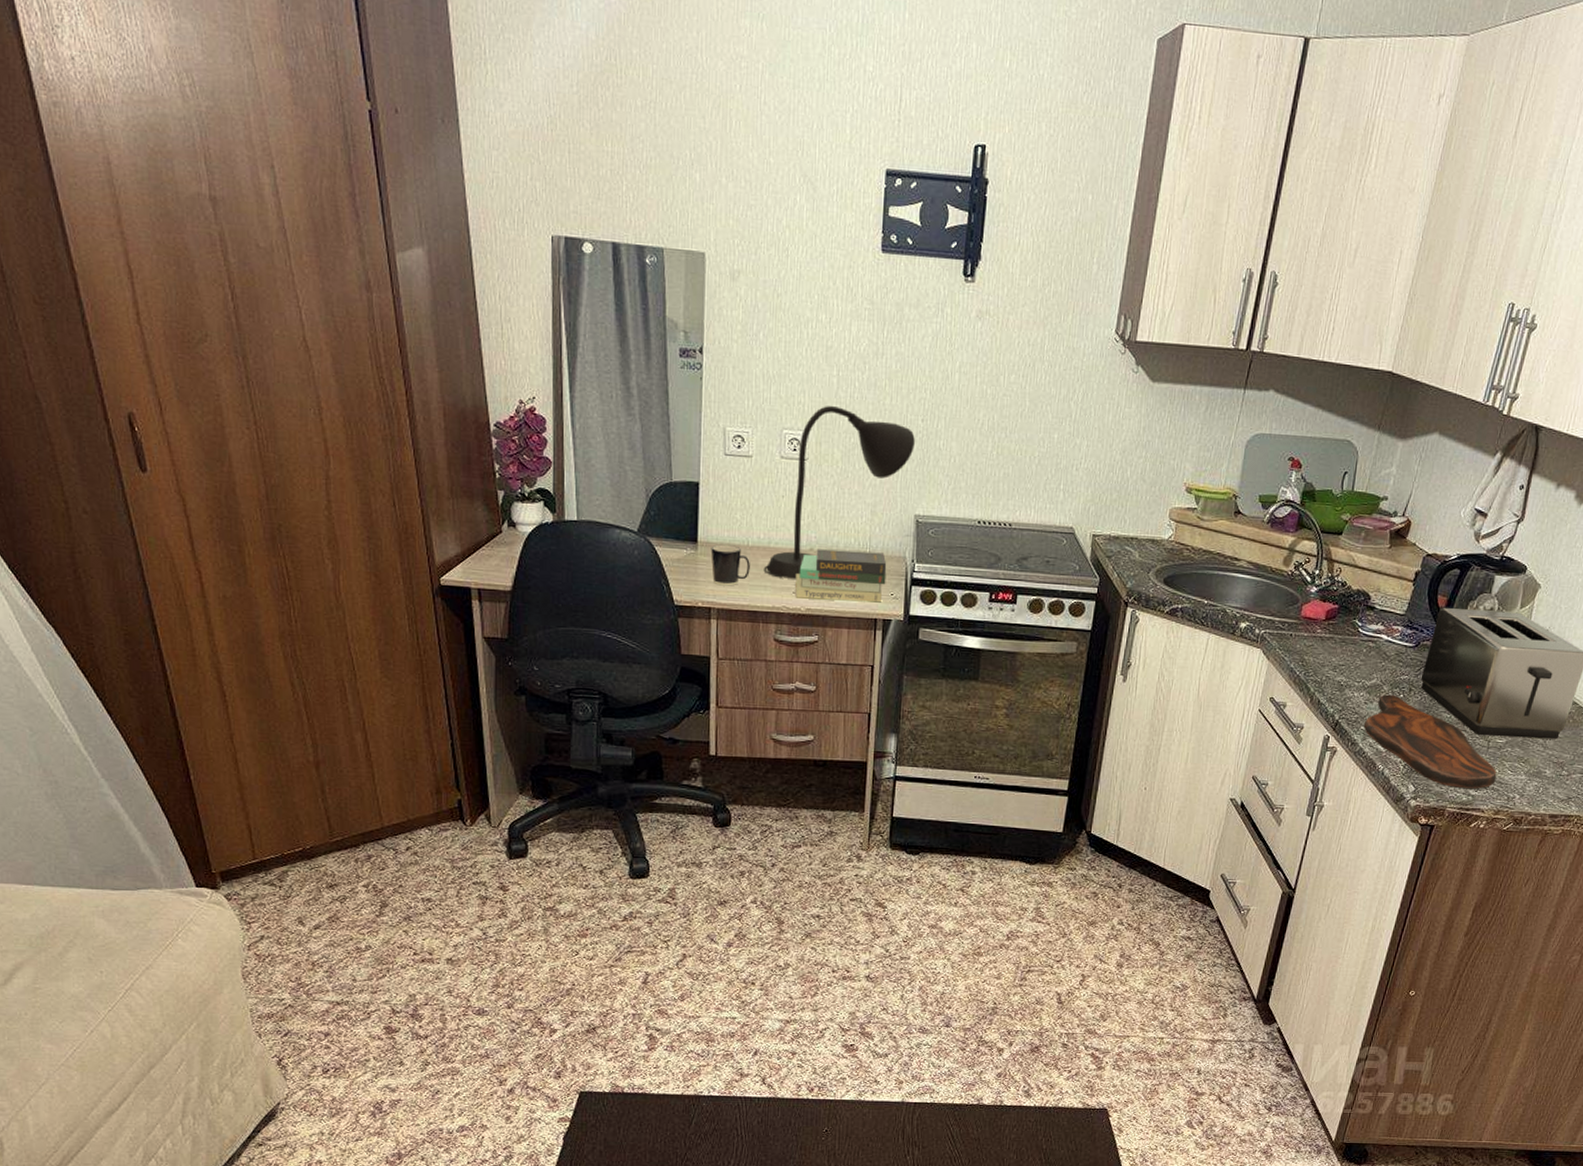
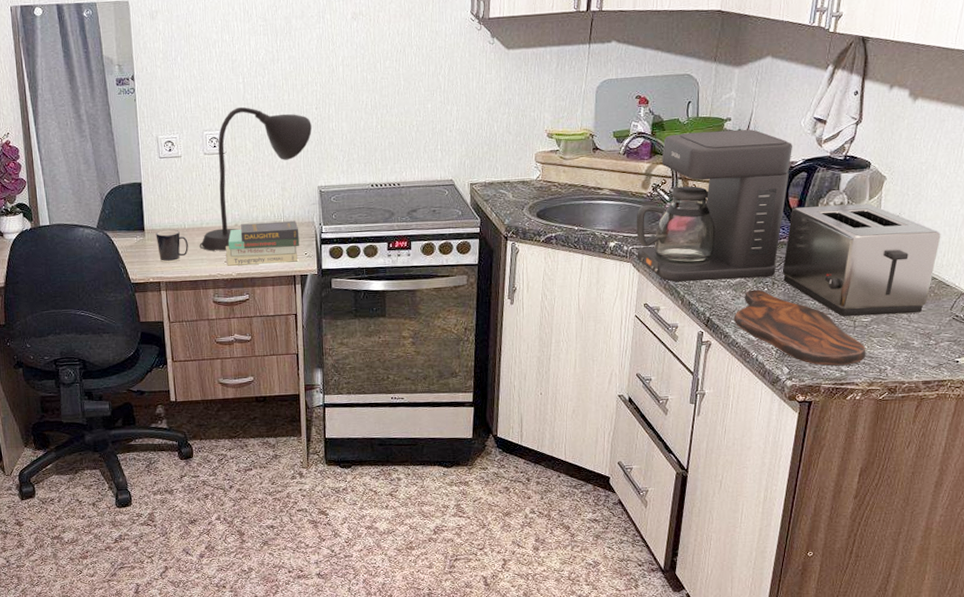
coffee maker: none [1268,507,1449,683] -> present [636,129,792,282]

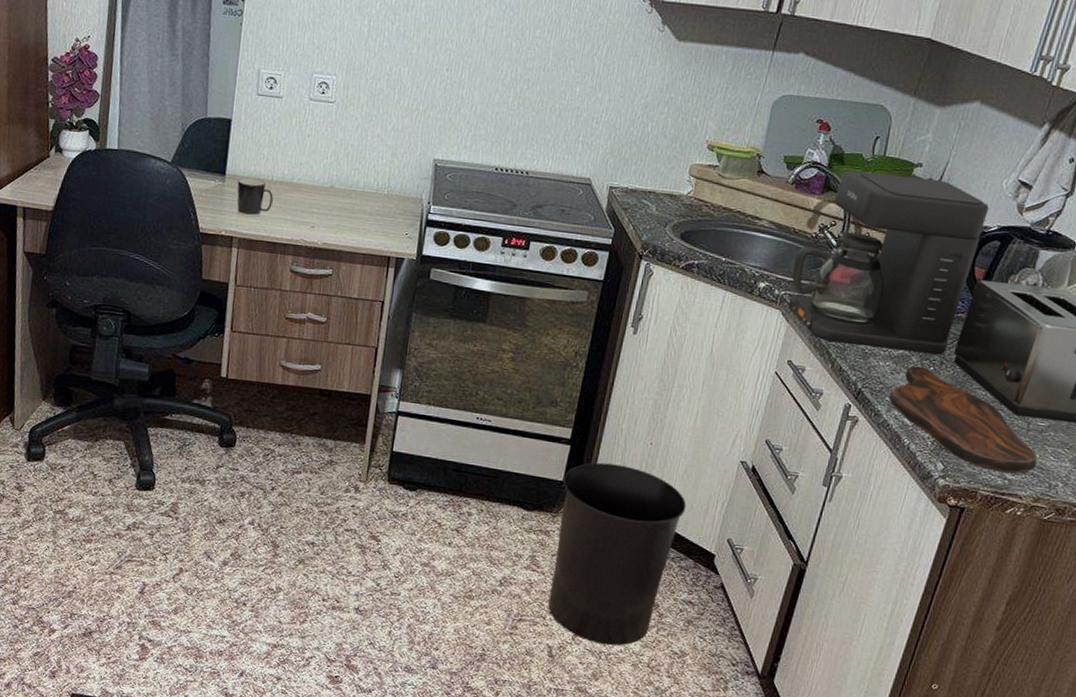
desk lamp: present [199,106,312,252] -> none [285,52,439,214]
books: present [226,220,300,266] -> none [313,187,404,241]
waste bin: none [472,416,579,567] -> present [548,462,687,646]

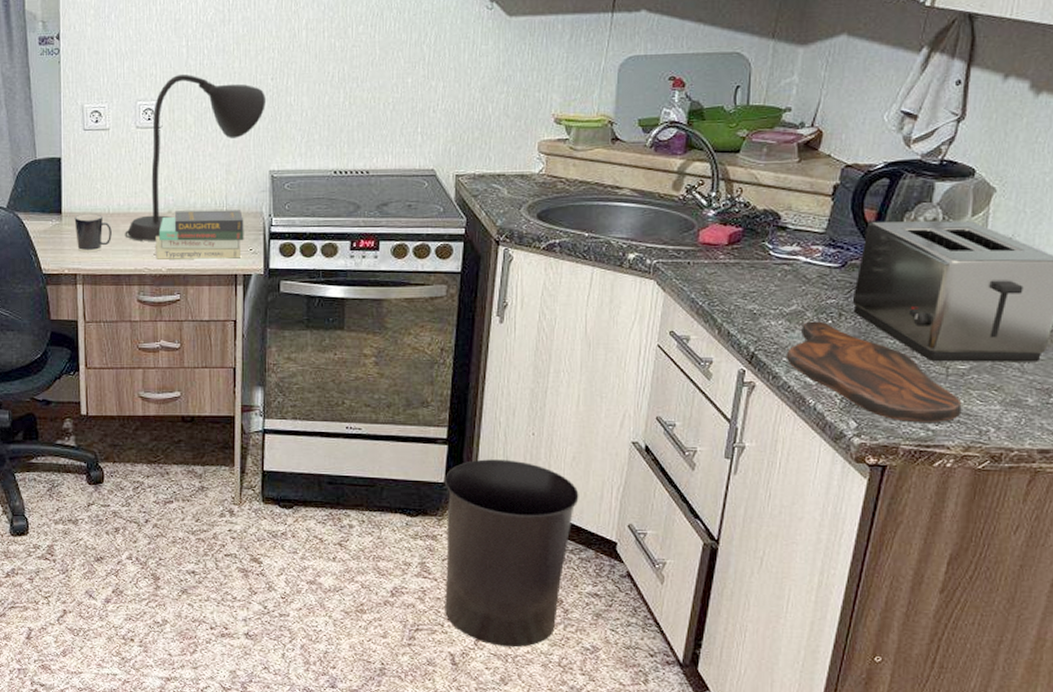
desk lamp: none [285,52,439,214] -> present [125,74,265,241]
books: none [313,187,404,241] -> present [156,210,244,259]
coffee maker: present [788,171,989,355] -> none [663,122,871,307]

